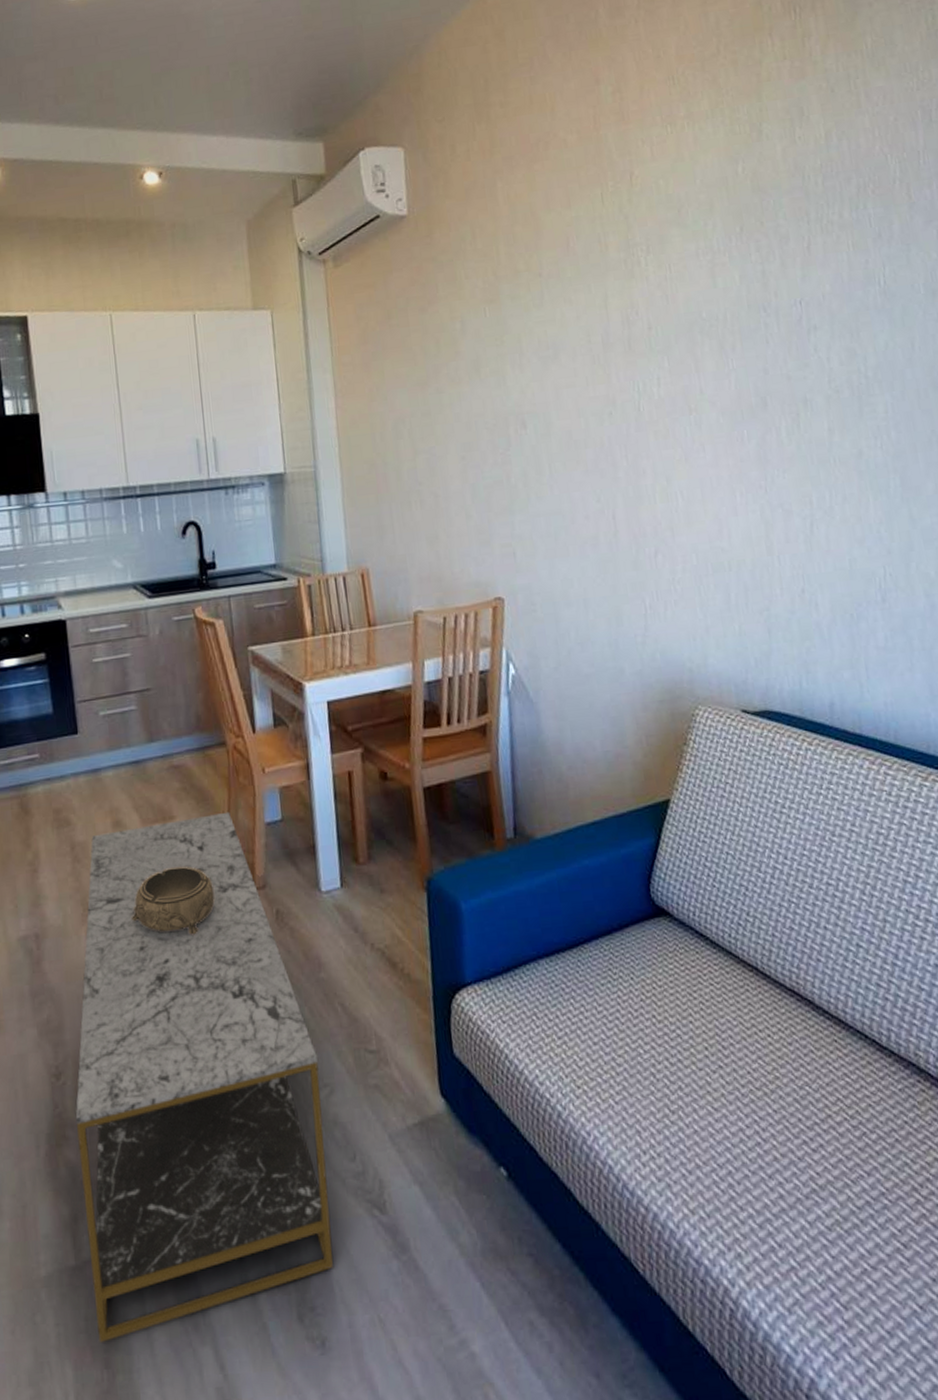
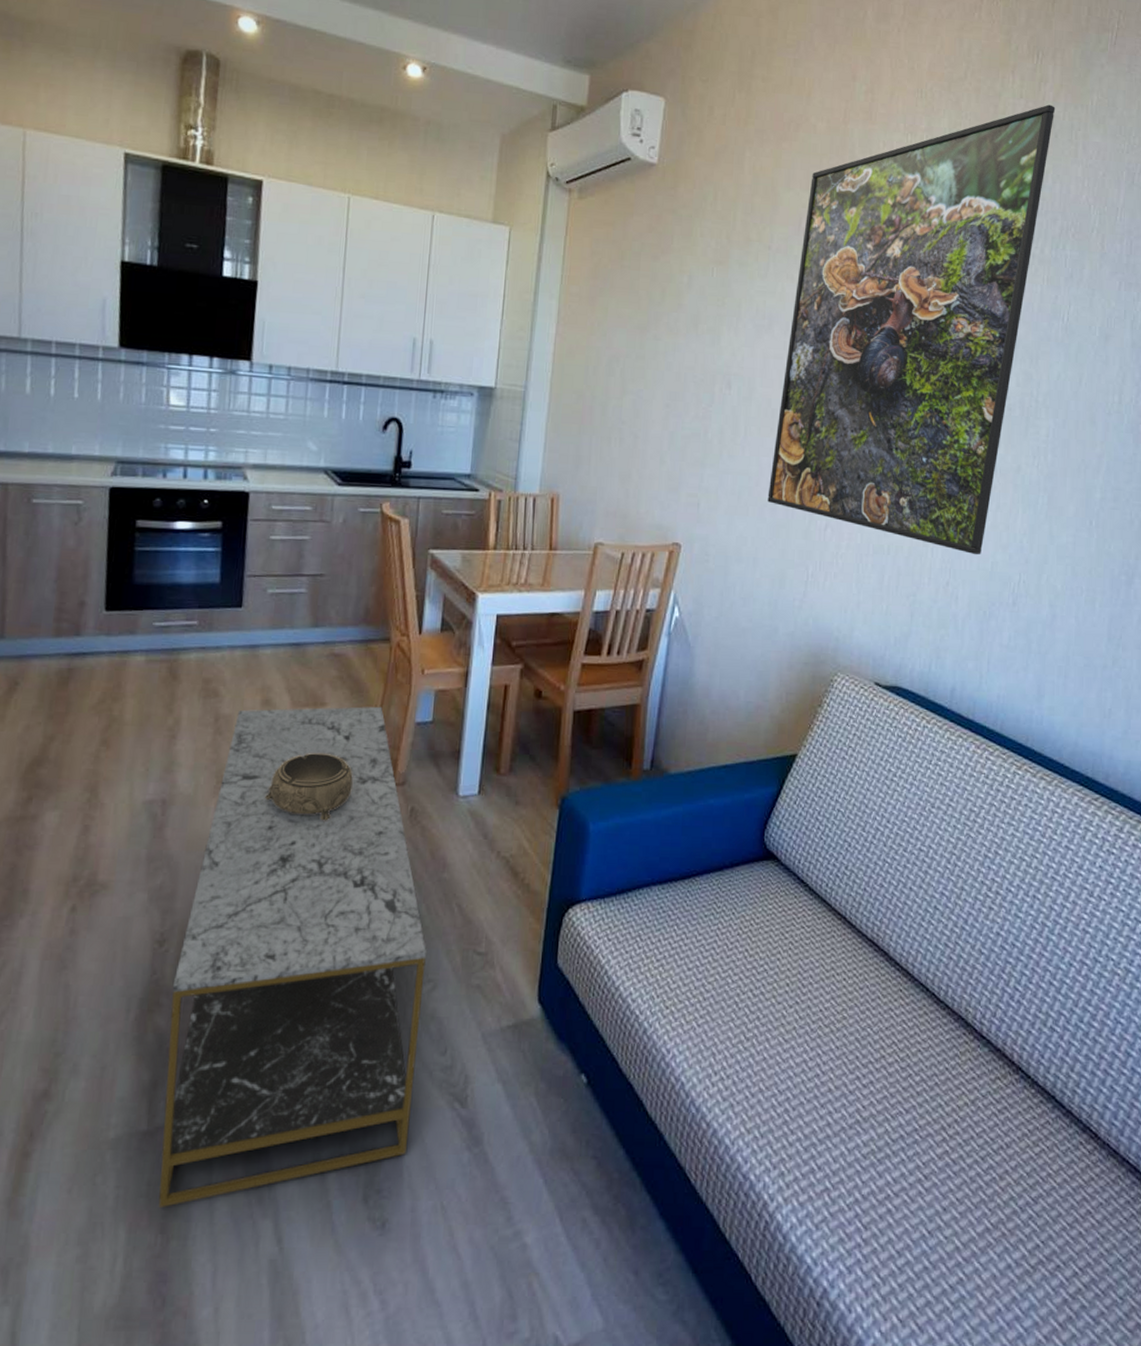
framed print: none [571,58,836,555] -> present [767,104,1056,555]

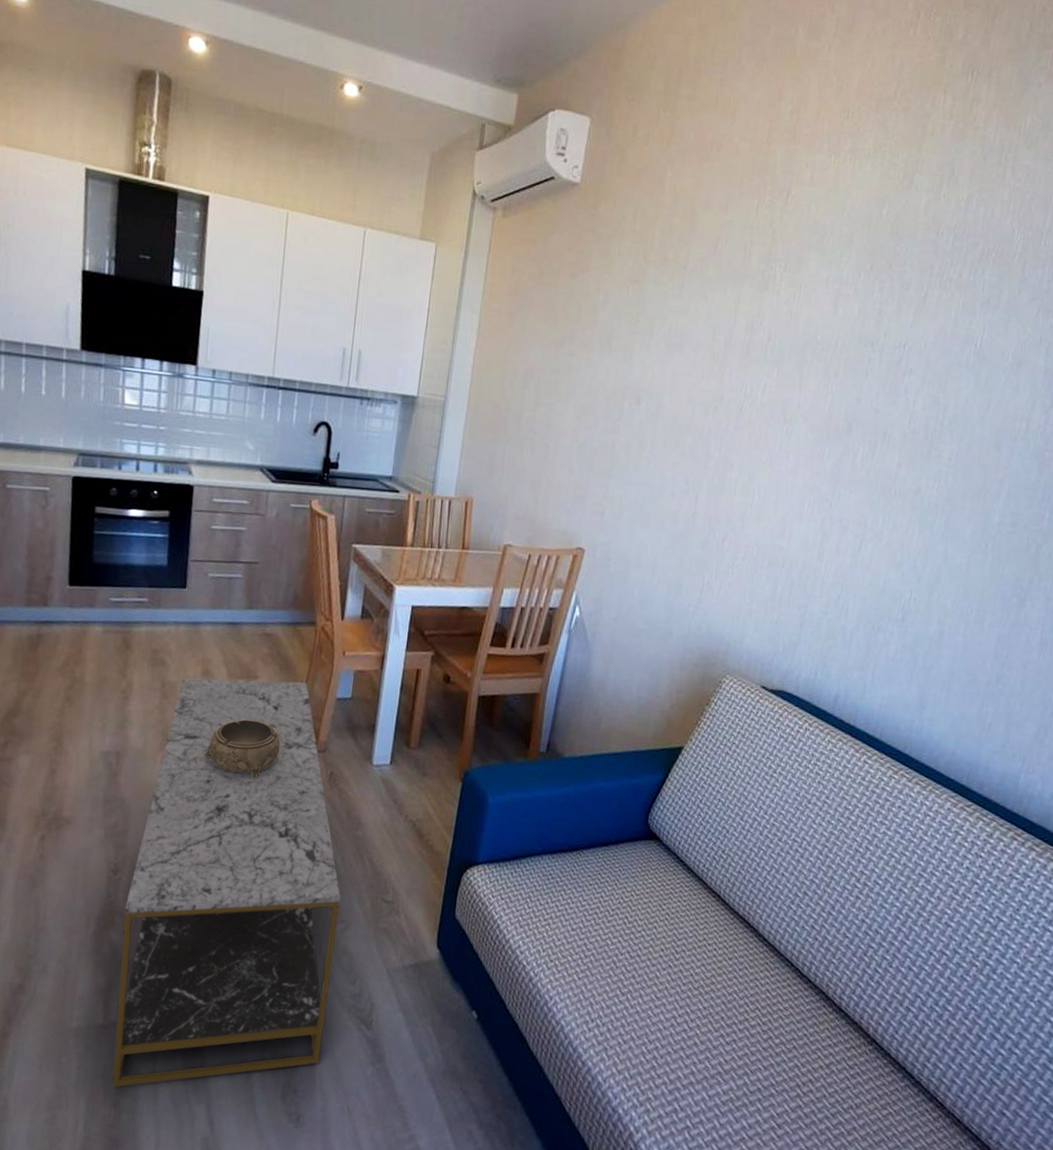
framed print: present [767,104,1056,555] -> none [669,125,987,572]

